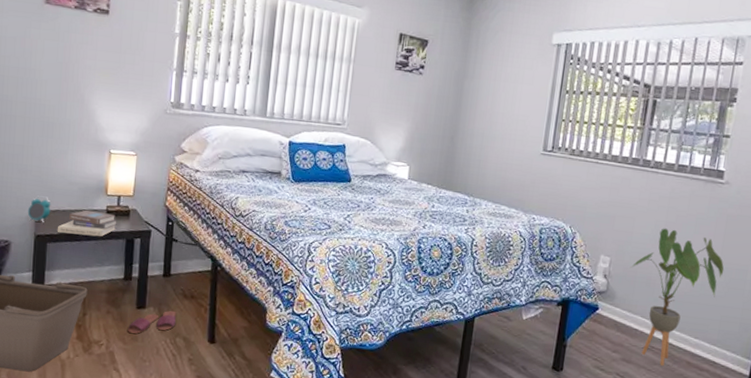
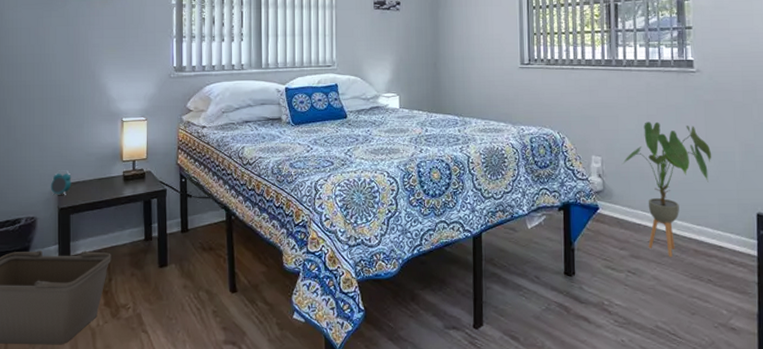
books: present [57,209,117,237] -> none [78,177,134,203]
slippers: present [128,310,177,335] -> none [152,265,198,293]

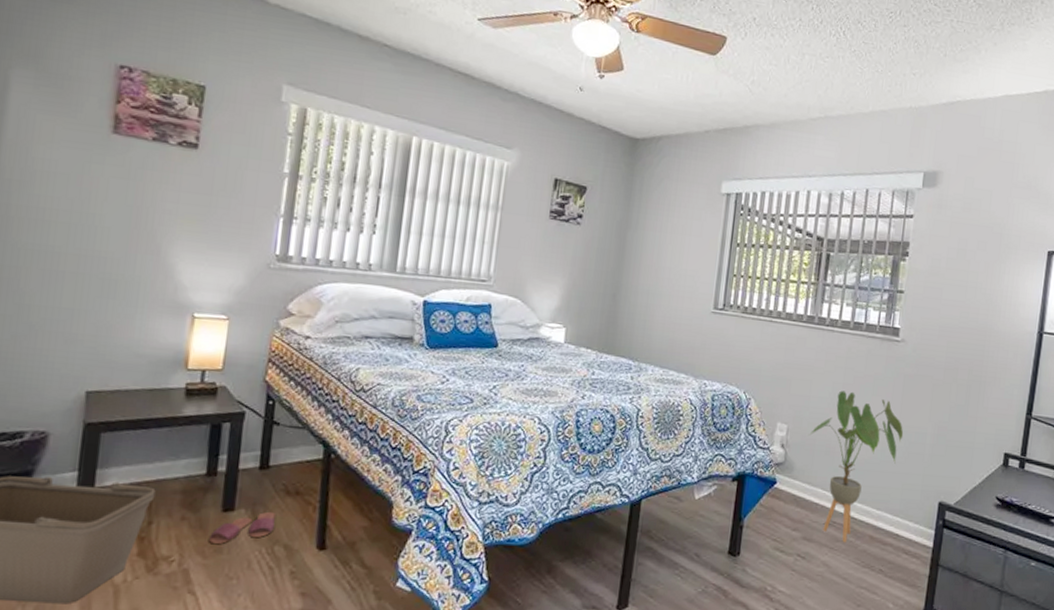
alarm clock: present [50,170,72,196] -> none [75,372,109,408]
slippers: none [152,265,198,293] -> present [209,511,276,545]

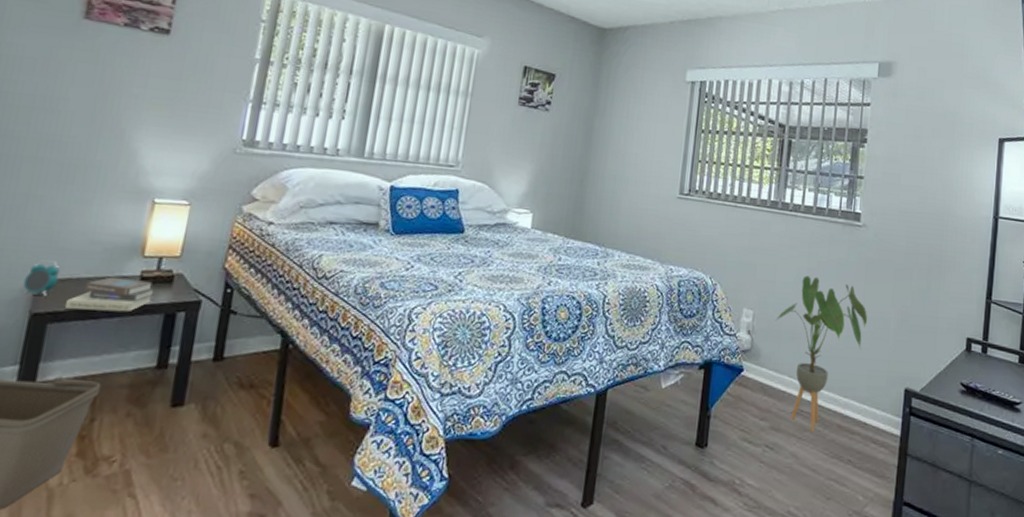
alarm clock: none [75,372,109,408] -> present [23,260,61,297]
books: none [115,388,200,423] -> present [64,276,155,313]
slippers: present [209,511,276,545] -> none [154,406,227,443]

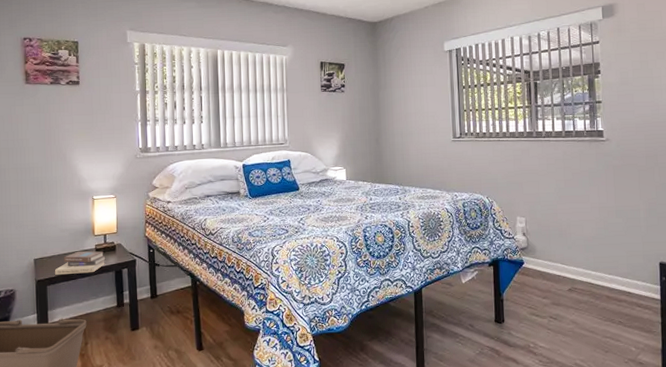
alarm clock: present [23,260,61,297] -> none [27,245,48,270]
house plant: present [775,275,868,433] -> none [544,185,621,304]

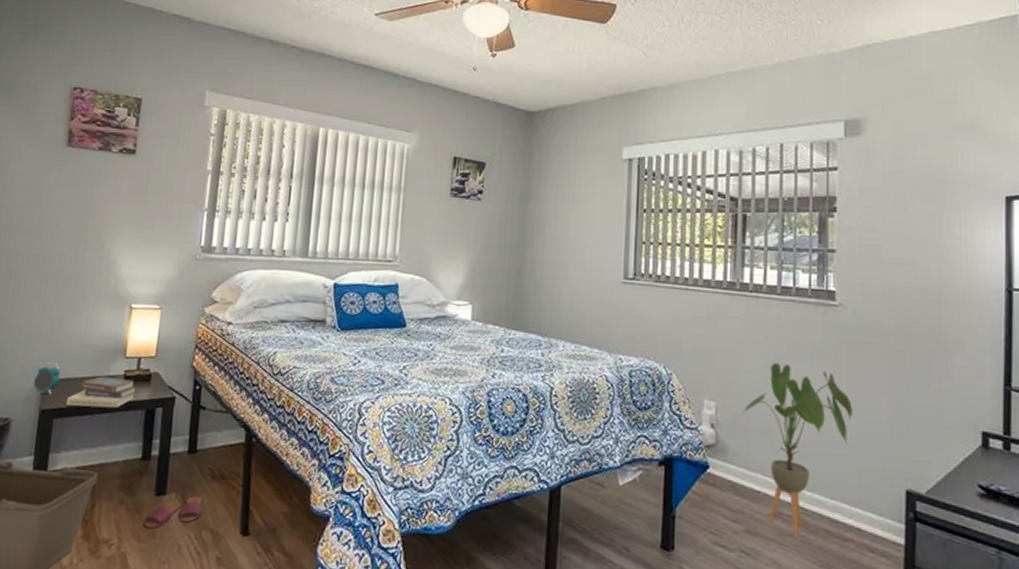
alarm clock: none [27,245,48,270] -> present [33,362,61,395]
slippers: none [126,327,167,354] -> present [144,495,203,529]
house plant: none [544,185,621,304] -> present [741,362,853,538]

